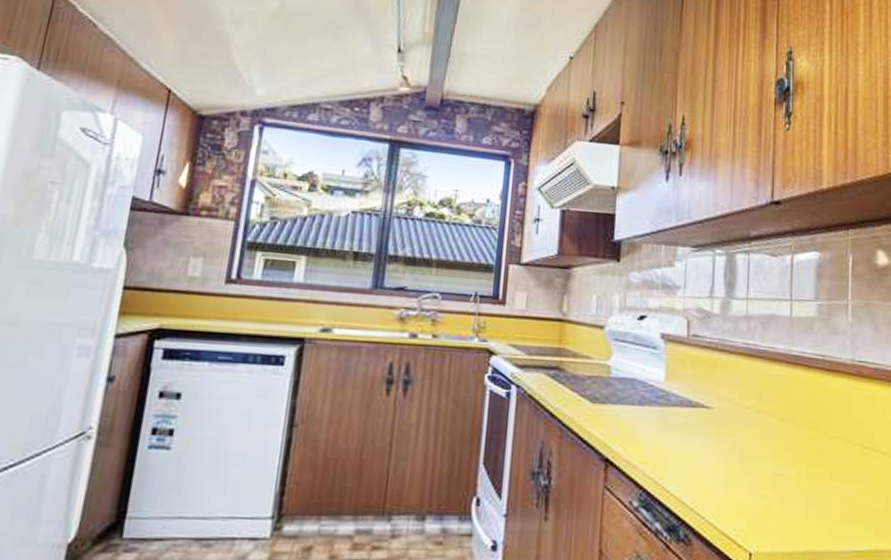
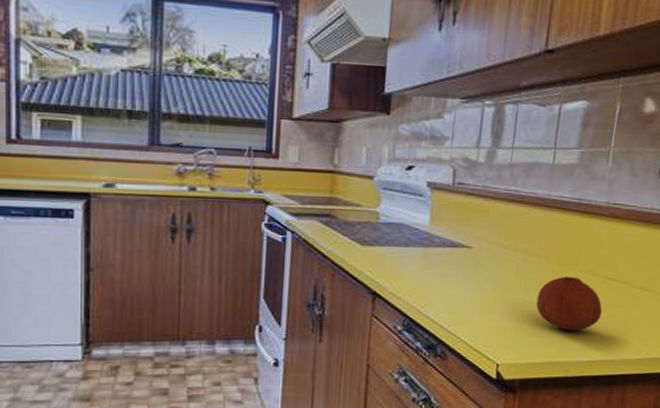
fruit: none [788,443,863,512] -> present [536,276,603,331]

